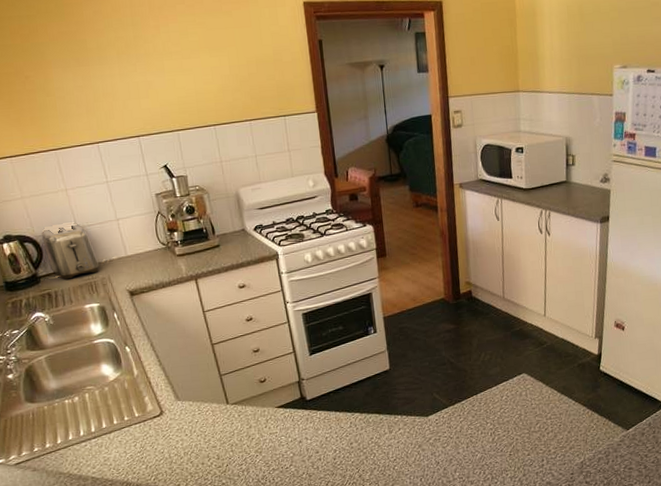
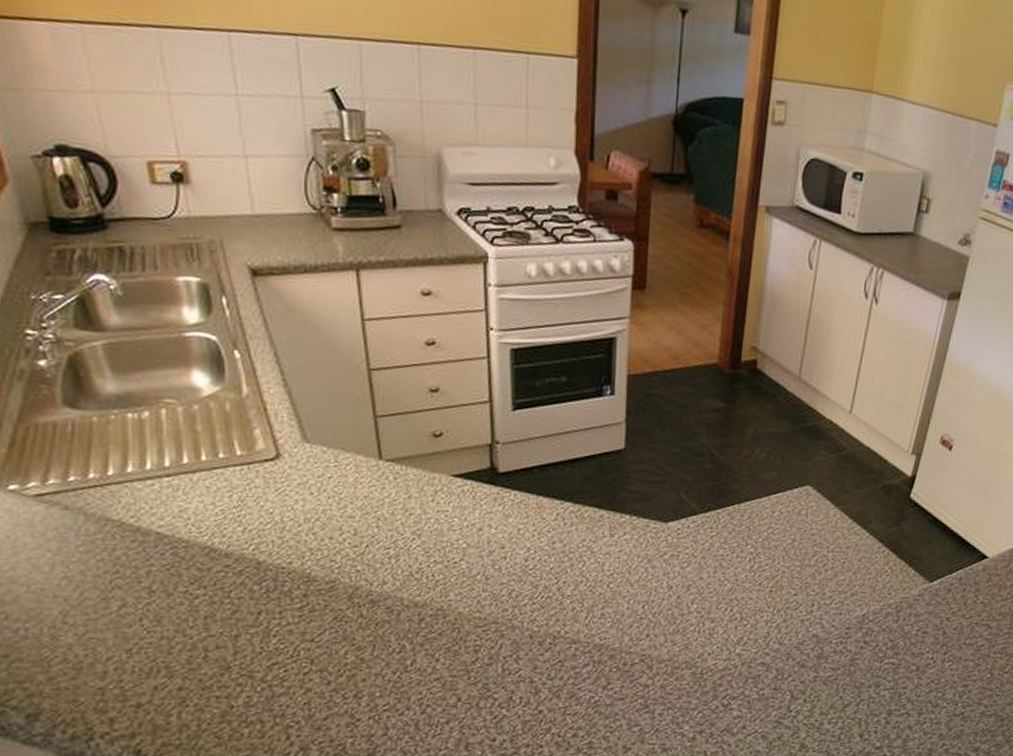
toaster: present [42,223,100,280] -> none [120,146,208,233]

